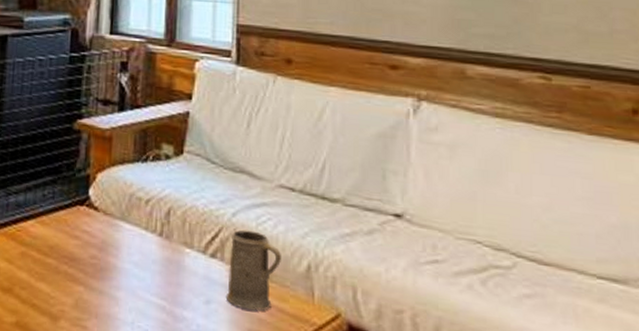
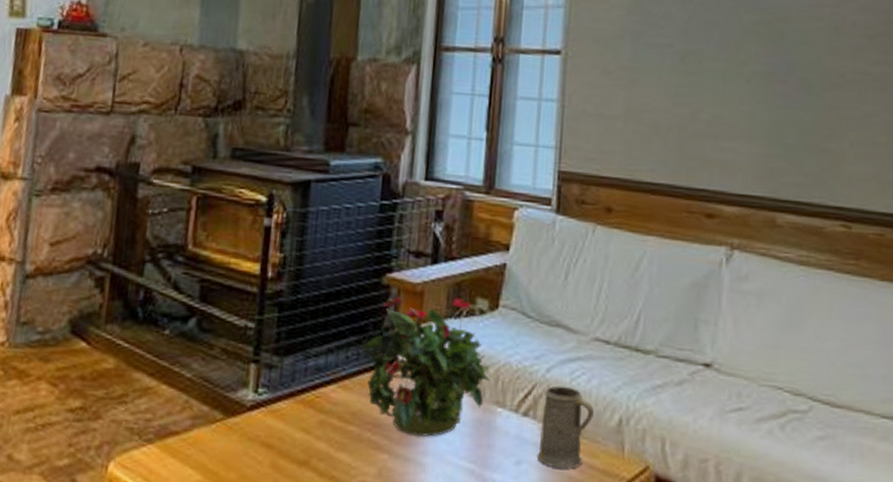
potted plant: none [54,141,178,273] -> present [358,297,491,438]

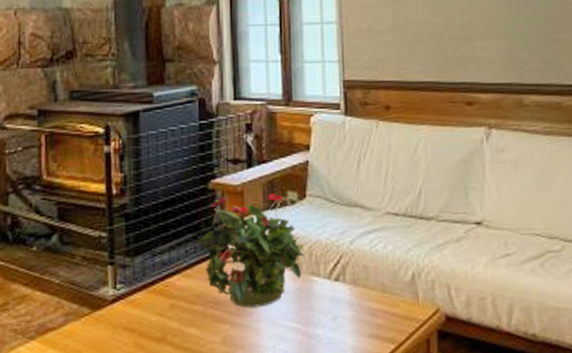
mug: present [536,385,594,469] -> none [349,253,391,319]

